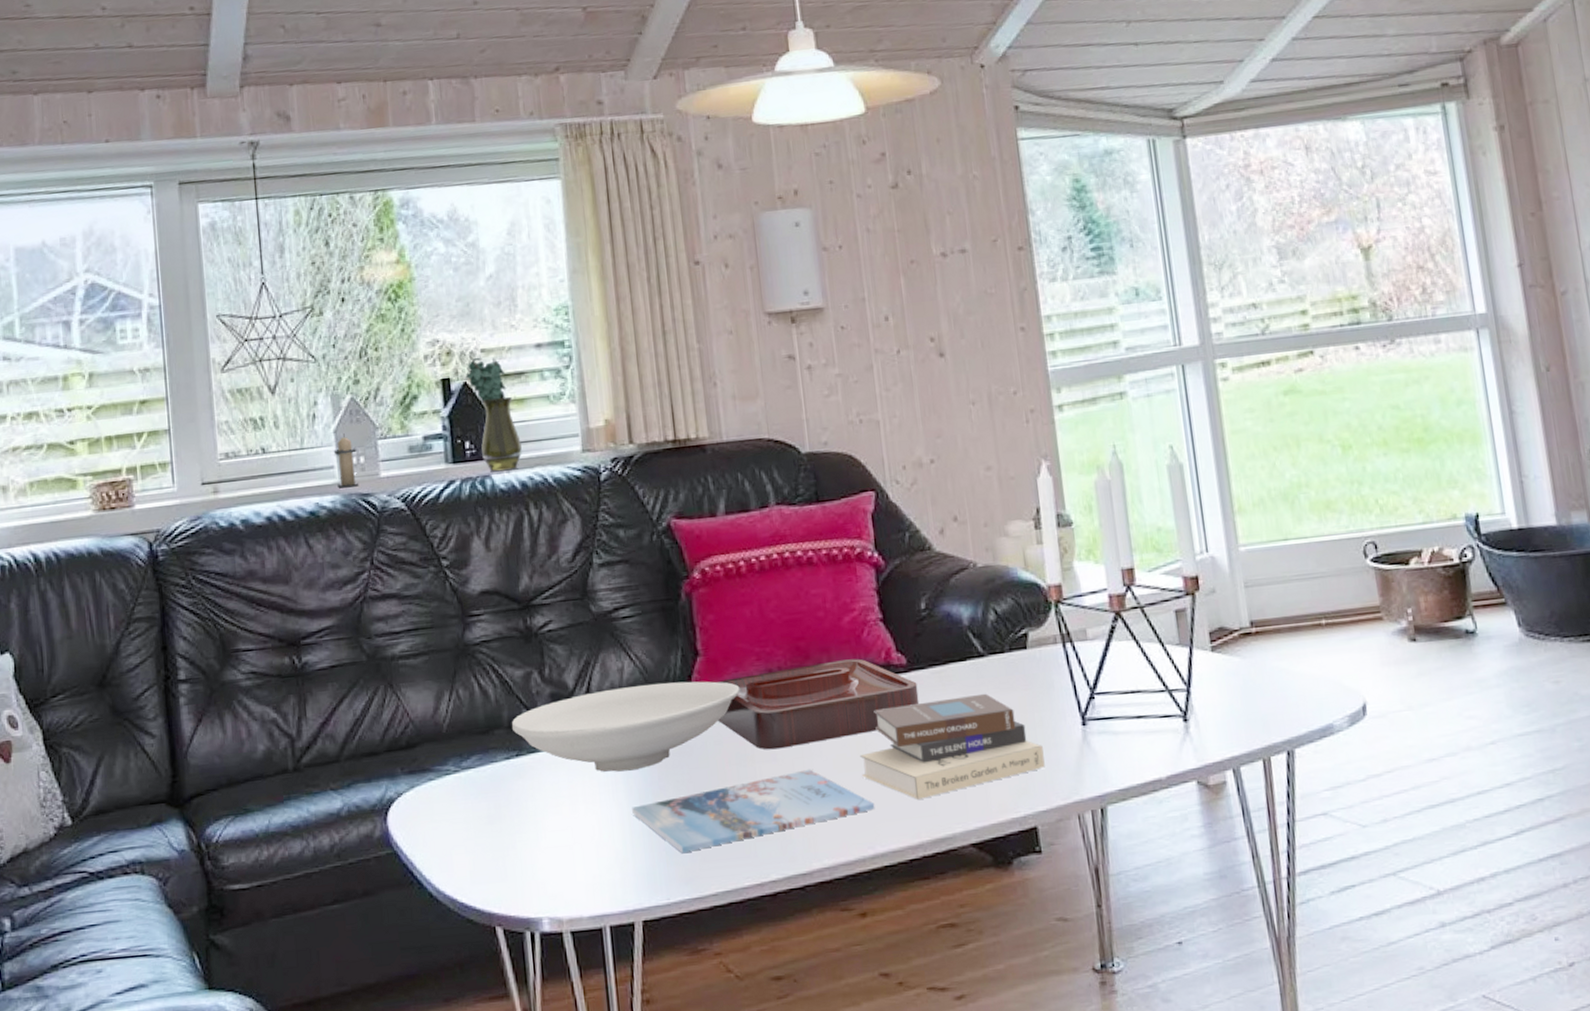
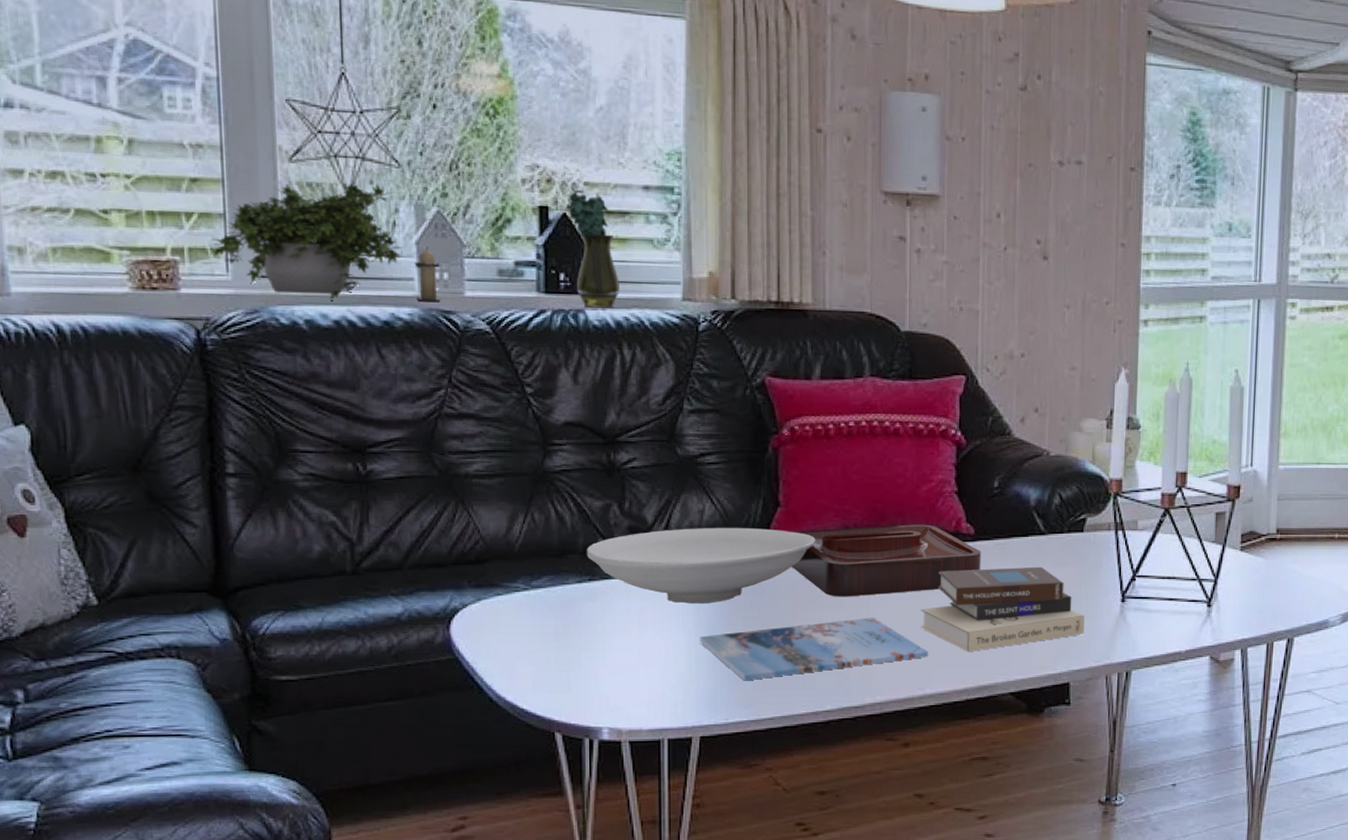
potted plant: none [157,380,323,498] -> present [208,183,404,300]

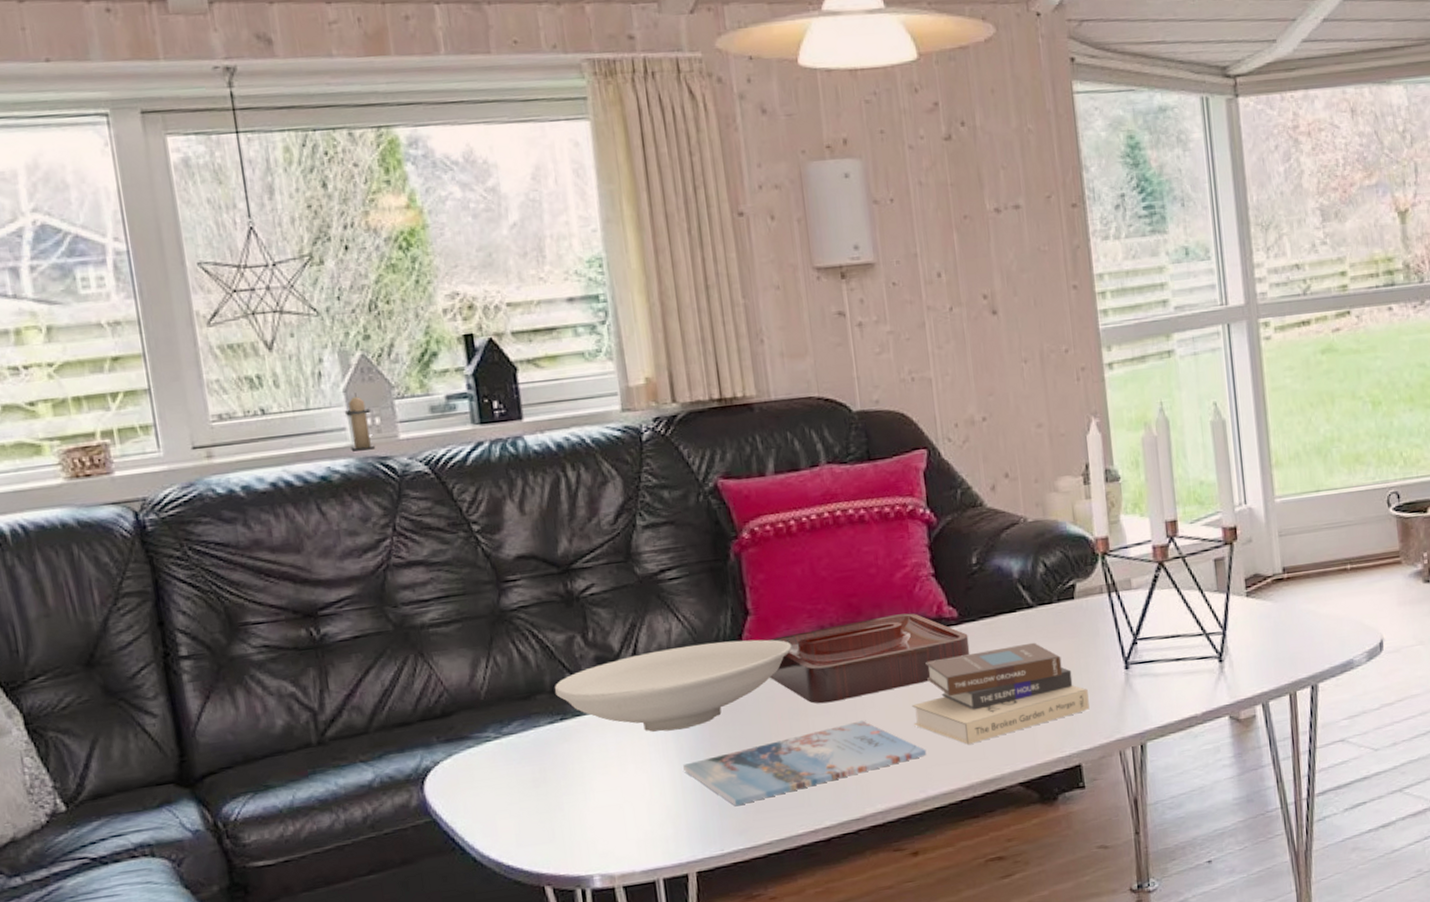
potted plant: present [208,183,404,300] -> none [137,336,332,463]
vase: present [565,186,620,308] -> none [490,309,556,433]

